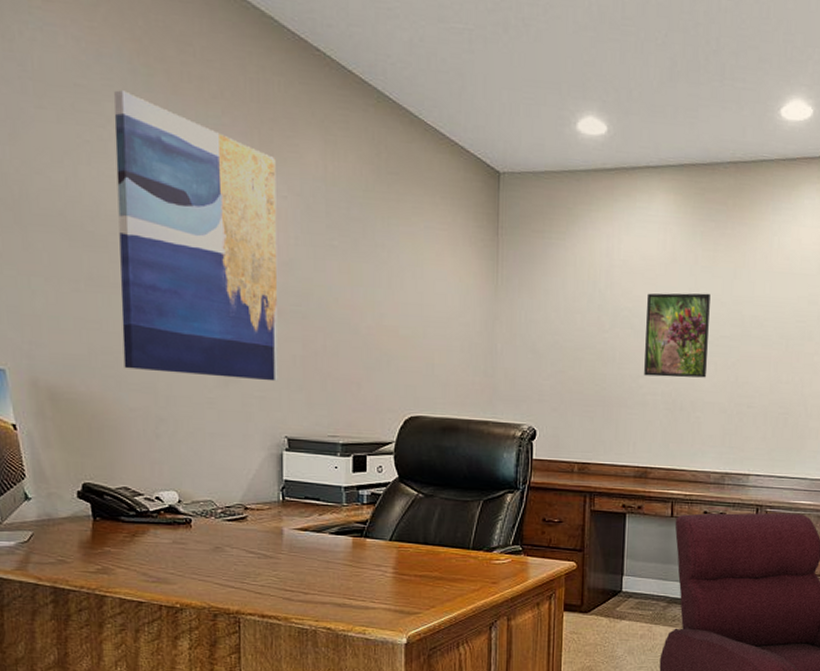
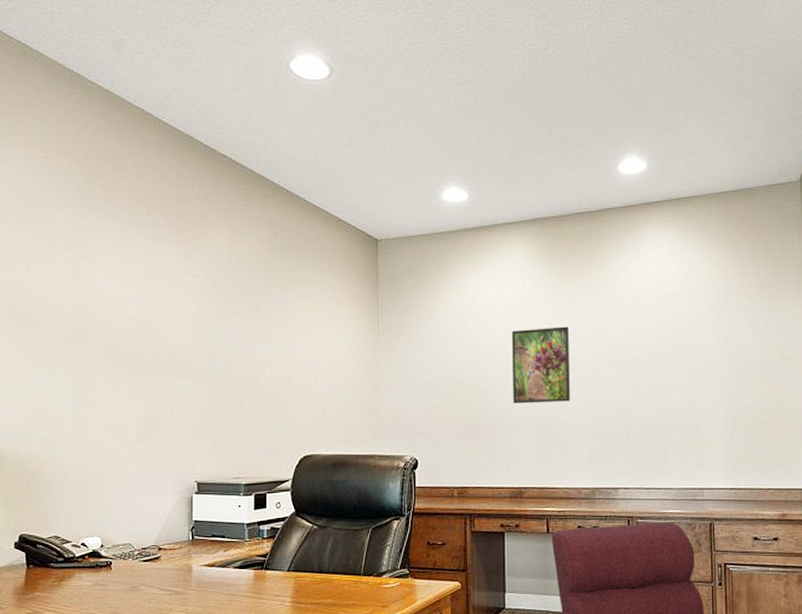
wall art: present [114,90,278,382] -> none [59,203,190,433]

